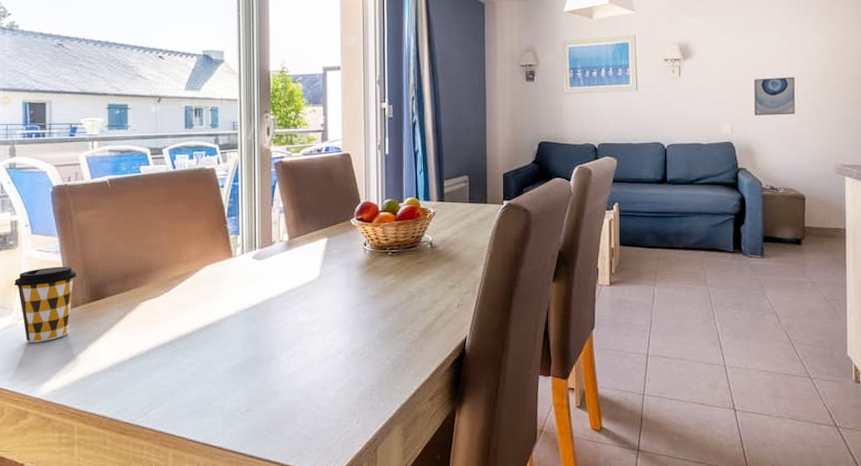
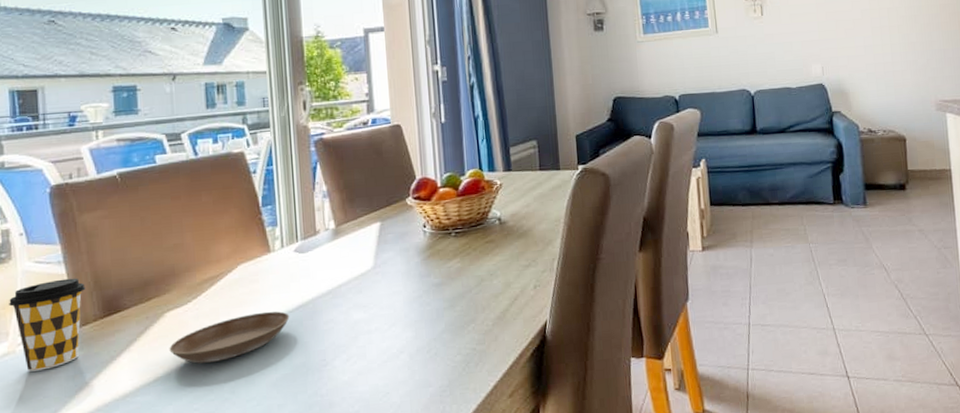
saucer: none [143,308,246,348] -> present [169,311,290,364]
wall art: present [754,77,795,116] -> none [842,9,888,53]

